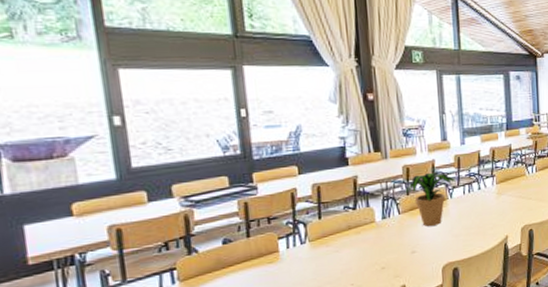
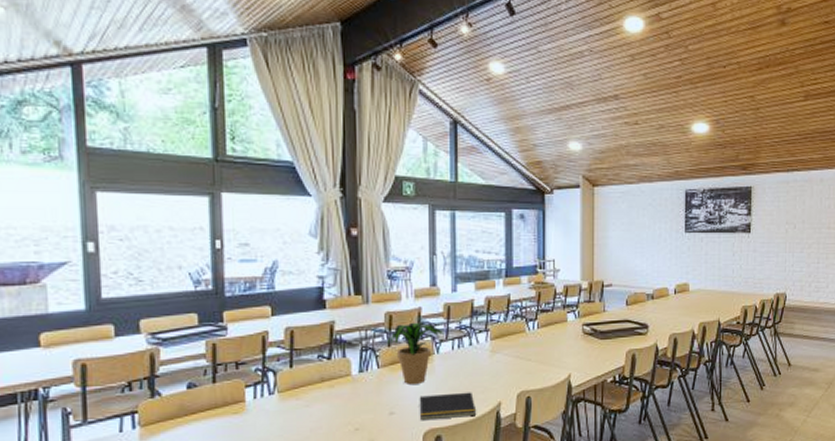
notepad: none [437,229,488,257] -> present [419,392,477,421]

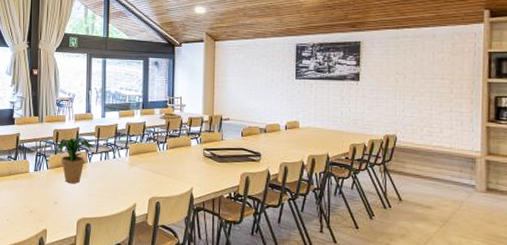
notepad: present [419,392,477,421] -> none [75,192,117,212]

